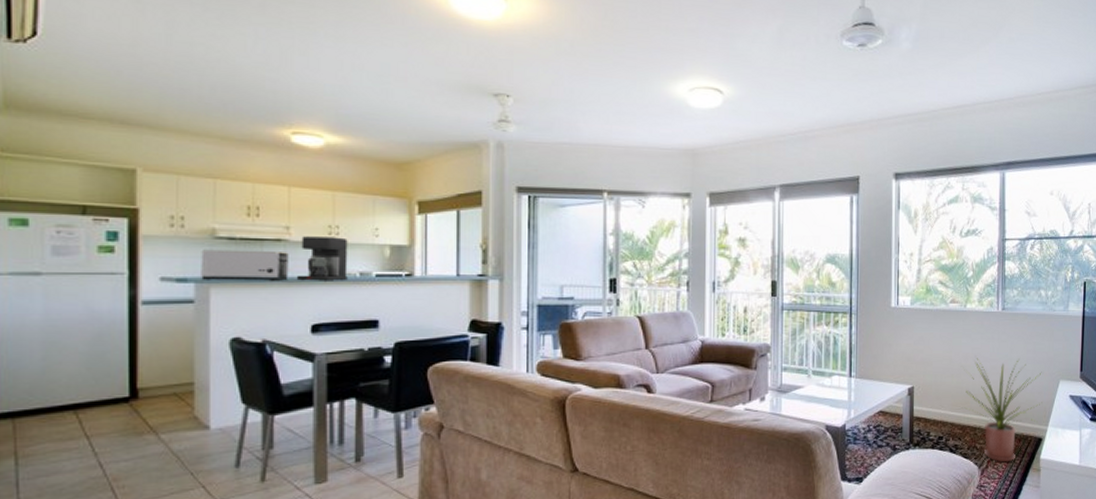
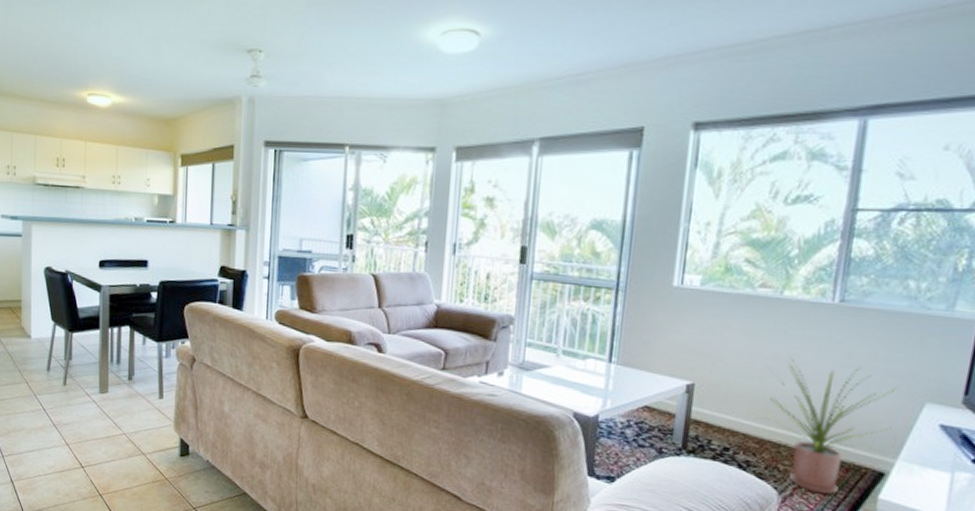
toaster: present [201,249,289,281] -> none [26,193,84,222]
coffee maker: present [296,236,348,281] -> none [89,184,127,225]

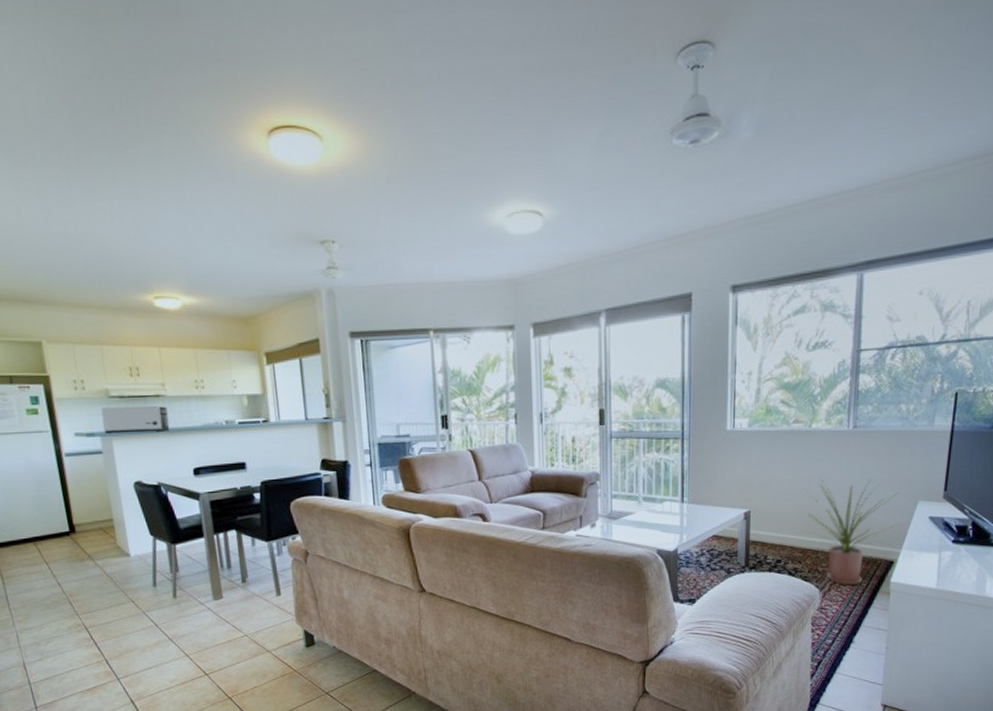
toaster: none [26,193,84,222] -> present [101,405,170,434]

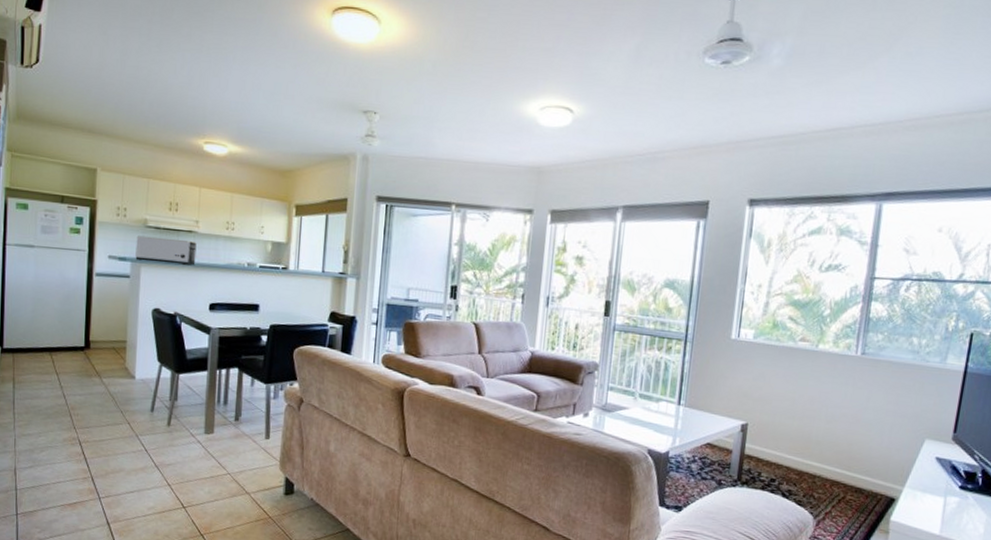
house plant: present [806,479,898,586] -> none [804,402,904,518]

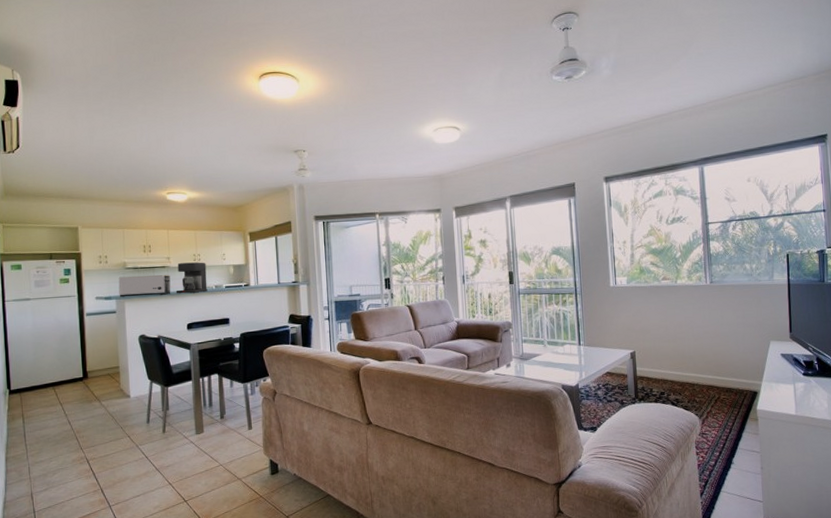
coffee maker: none [201,229,240,270] -> present [175,262,208,294]

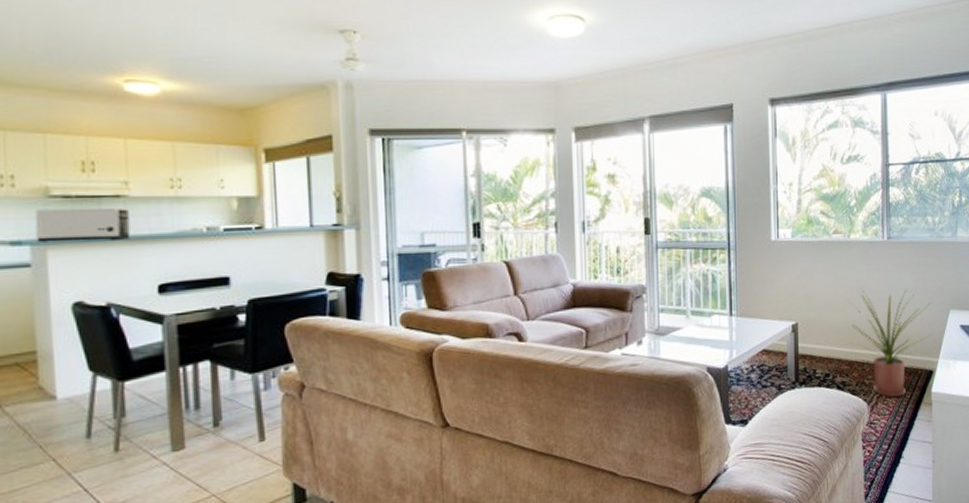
coffee maker: present [175,262,208,294] -> none [138,190,194,239]
house plant: none [682,324,755,413] -> present [851,289,932,398]

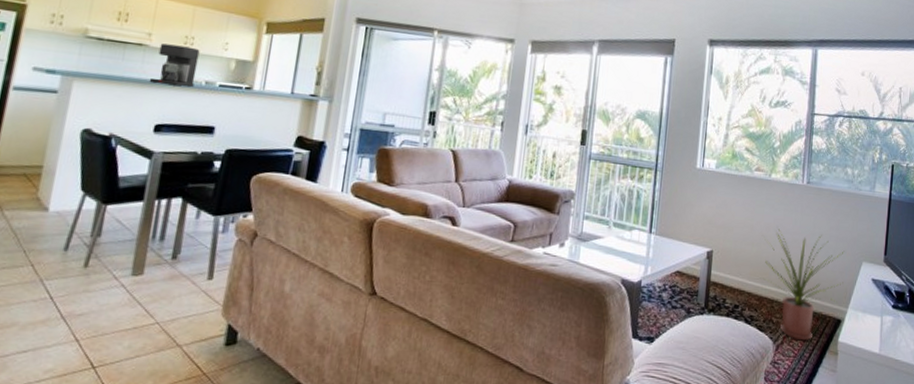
toaster: present [35,207,130,243] -> none [67,46,147,82]
coffee maker: none [138,190,194,239] -> present [149,43,200,88]

